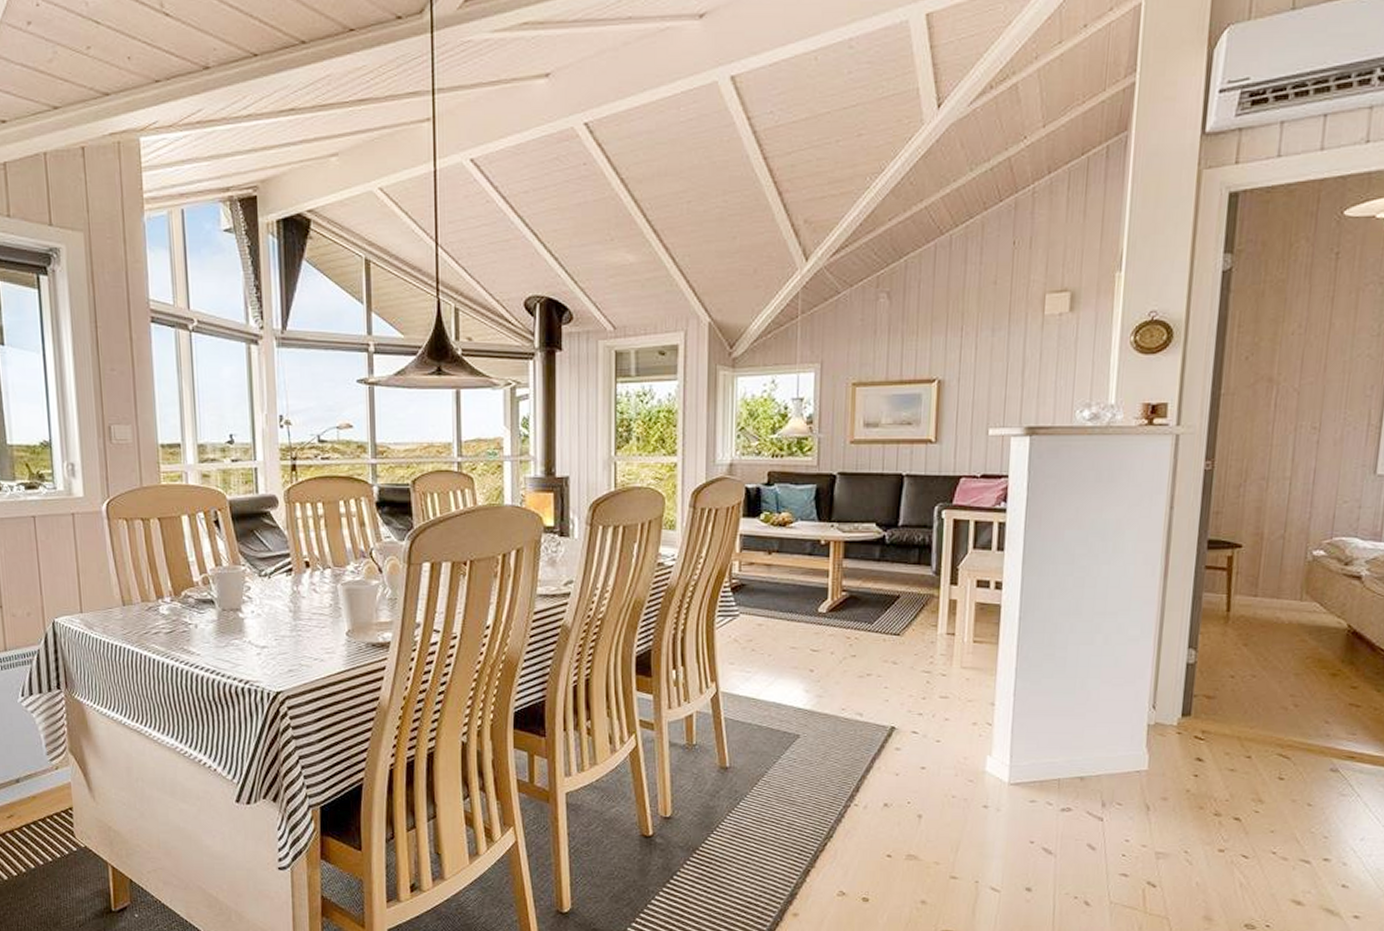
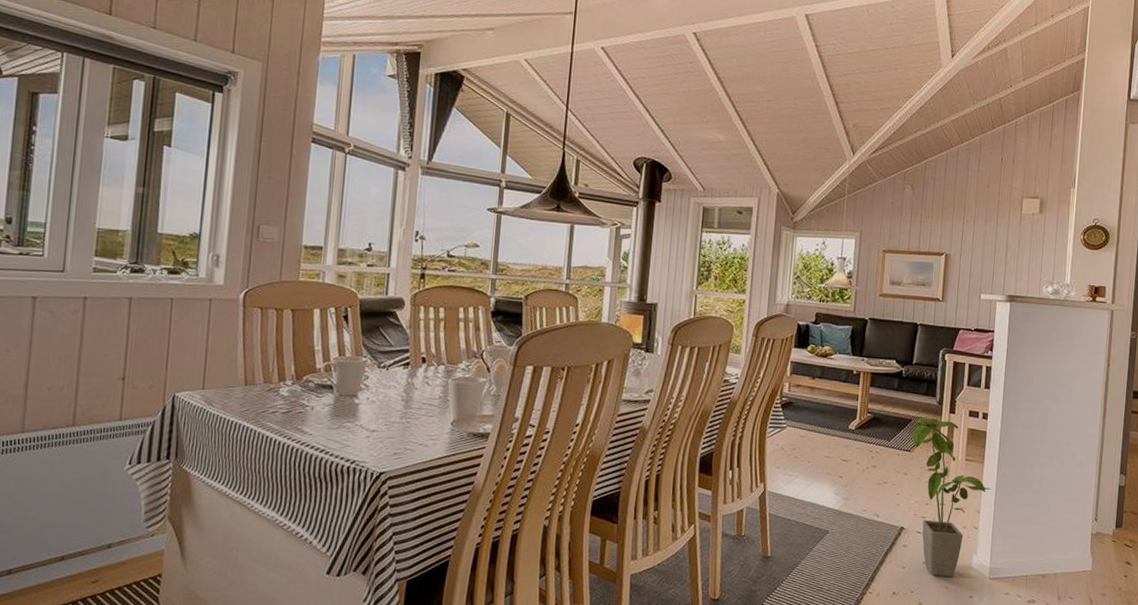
house plant: none [901,592,1009,783] -> present [912,417,992,577]

